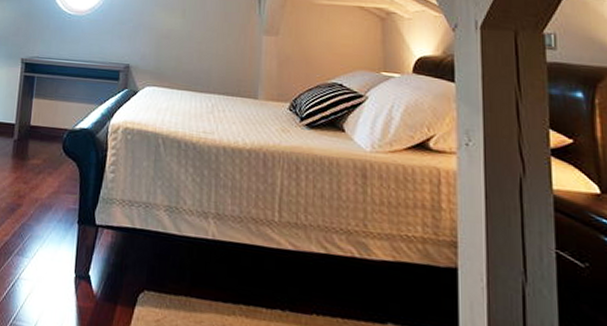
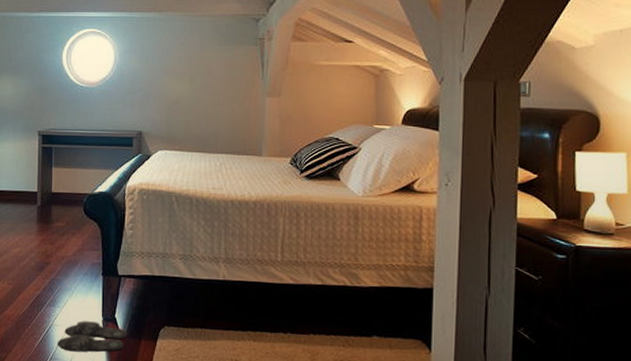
slippers: none [23,276,102,317] -> present [58,321,127,352]

